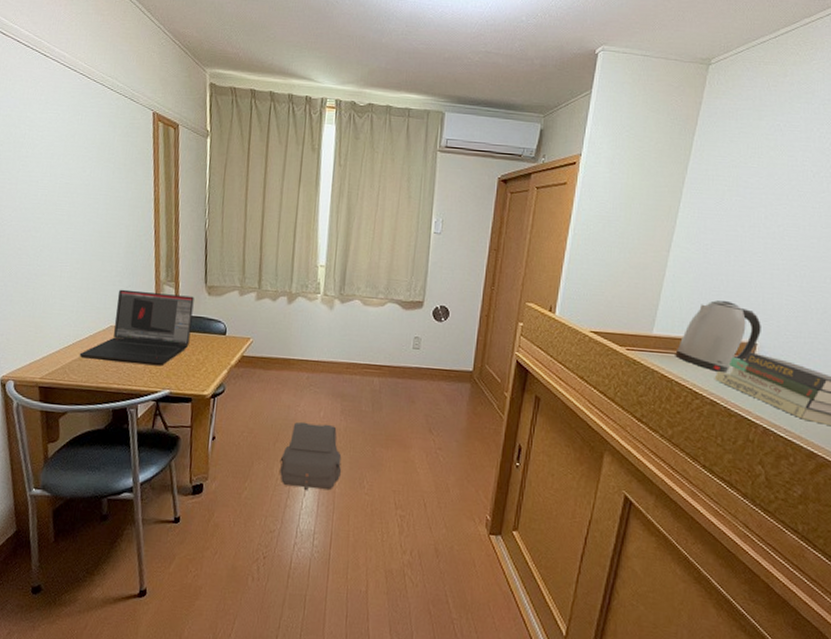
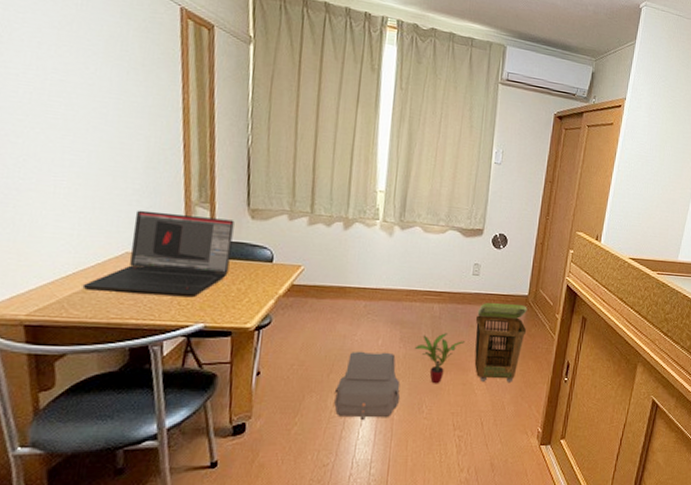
potted plant: none [355,407,406,460] -> present [414,333,465,384]
laundry basket: none [416,378,472,464] -> present [474,303,527,384]

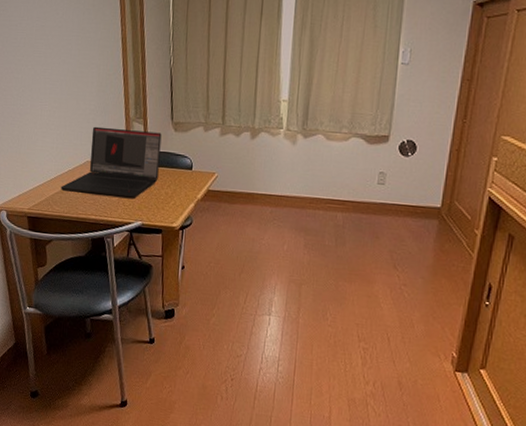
satchel: present [334,351,401,419] -> none [245,254,306,321]
potted plant: present [414,333,465,384] -> none [318,242,370,293]
laundry basket: present [474,303,527,384] -> none [380,213,440,301]

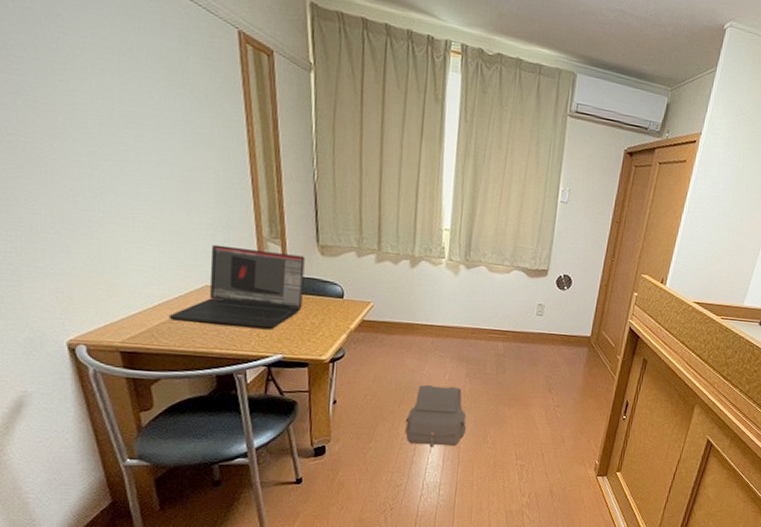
satchel: none [245,254,306,321] -> present [405,384,467,447]

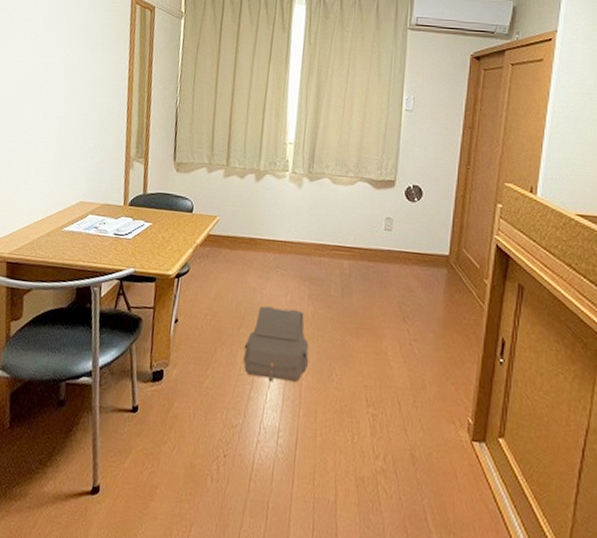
laptop: present [168,244,305,330] -> none [47,165,163,244]

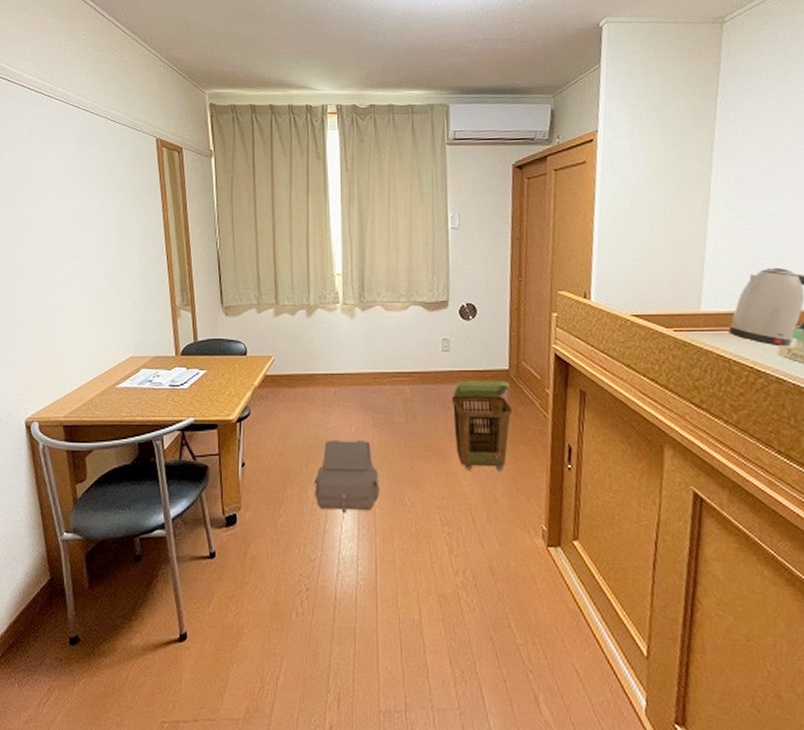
laundry basket: none [388,261,449,358] -> present [451,381,513,472]

